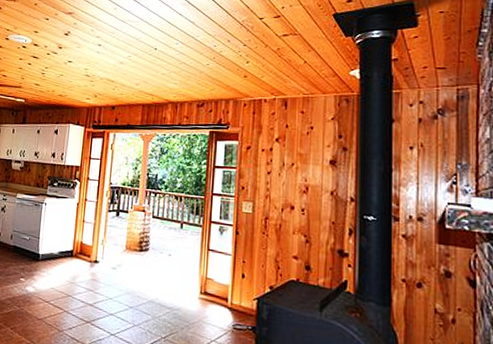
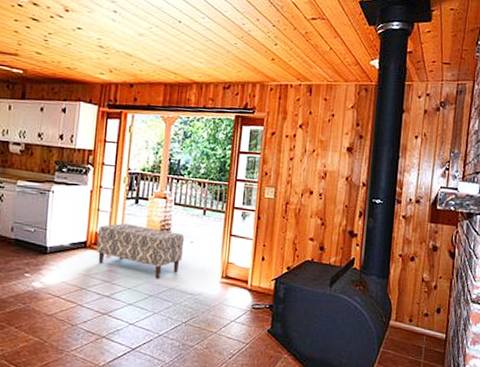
bench: none [81,234,163,291] -> present [96,223,185,279]

